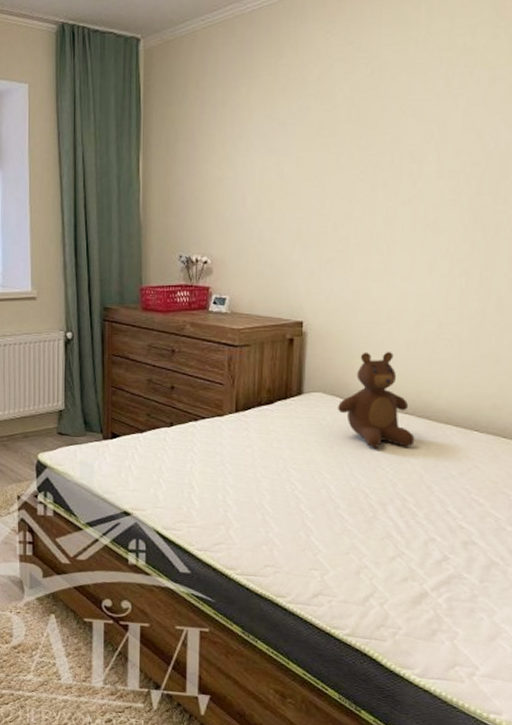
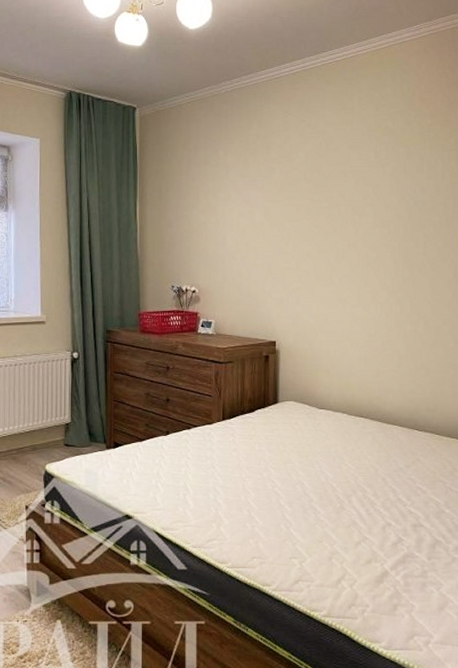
teddy bear: present [338,352,415,449] -> none [307,366,370,448]

